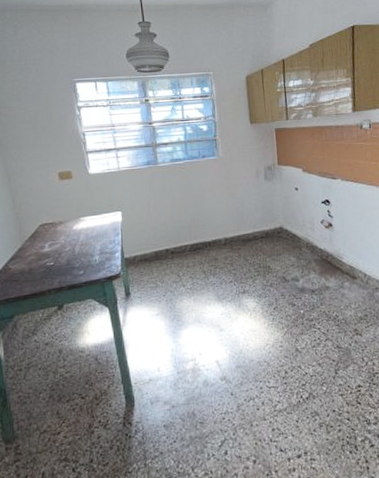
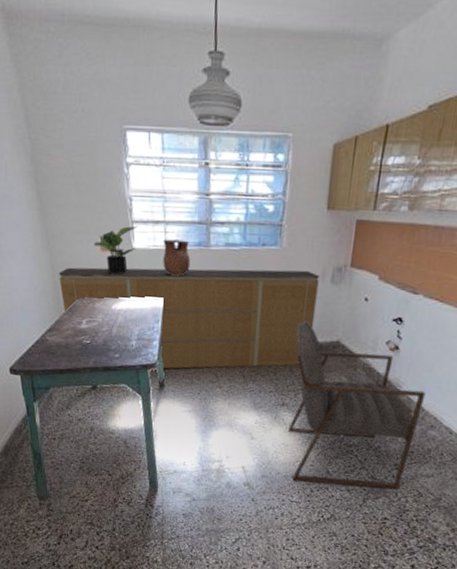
sideboard: none [19,172,258,278] -> present [58,267,320,369]
potted plant: none [52,155,93,199] -> present [94,225,139,275]
vessel: none [116,161,143,193] -> present [163,239,191,276]
chair: none [243,213,365,365] -> present [288,320,426,490]

